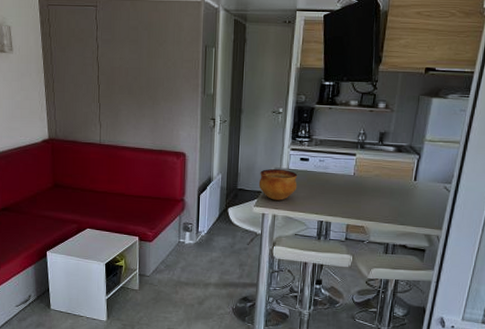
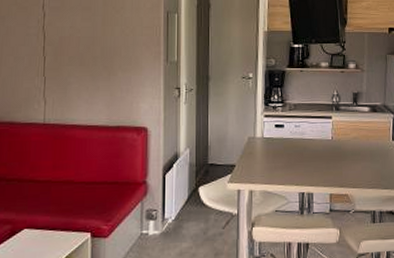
bowl: present [258,169,298,201] -> none [231,139,274,174]

